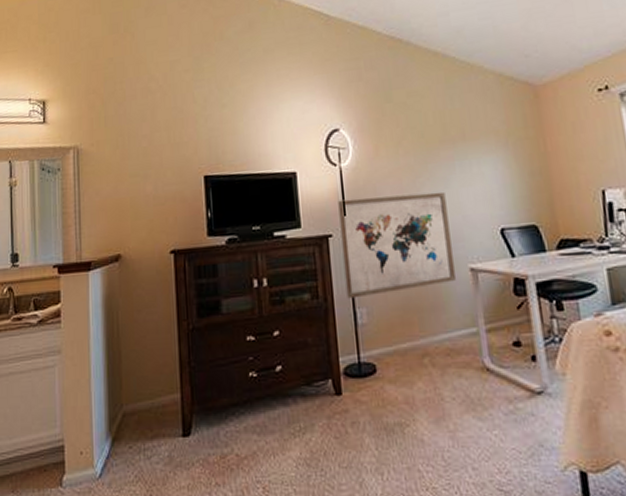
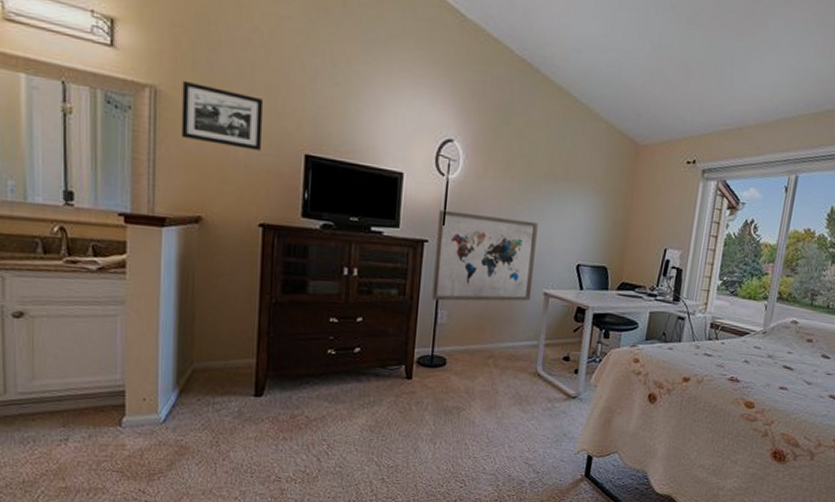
picture frame: none [98,134,166,186] -> present [181,80,264,151]

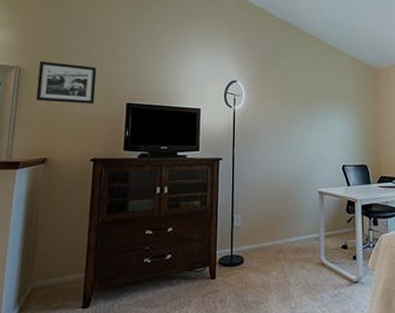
wall art: present [432,209,538,302] -> none [228,133,308,207]

